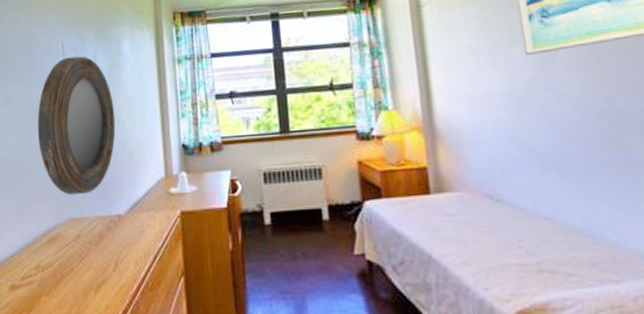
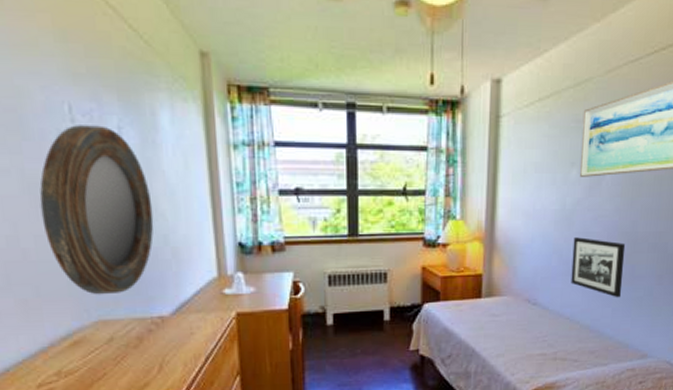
picture frame: none [533,120,618,193] -> present [571,237,626,298]

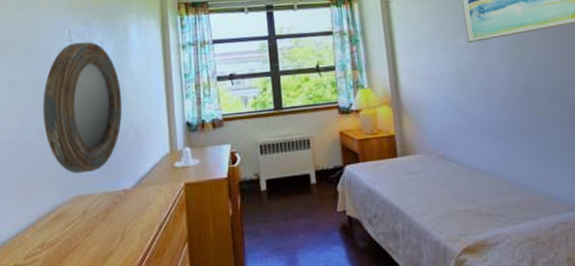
picture frame: present [571,237,626,298] -> none [474,94,534,150]

